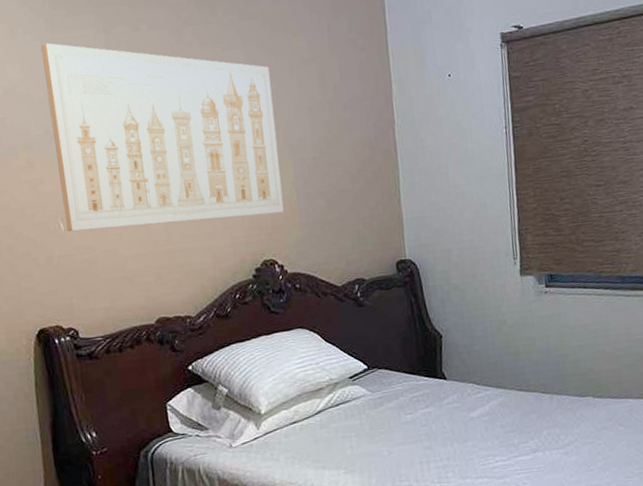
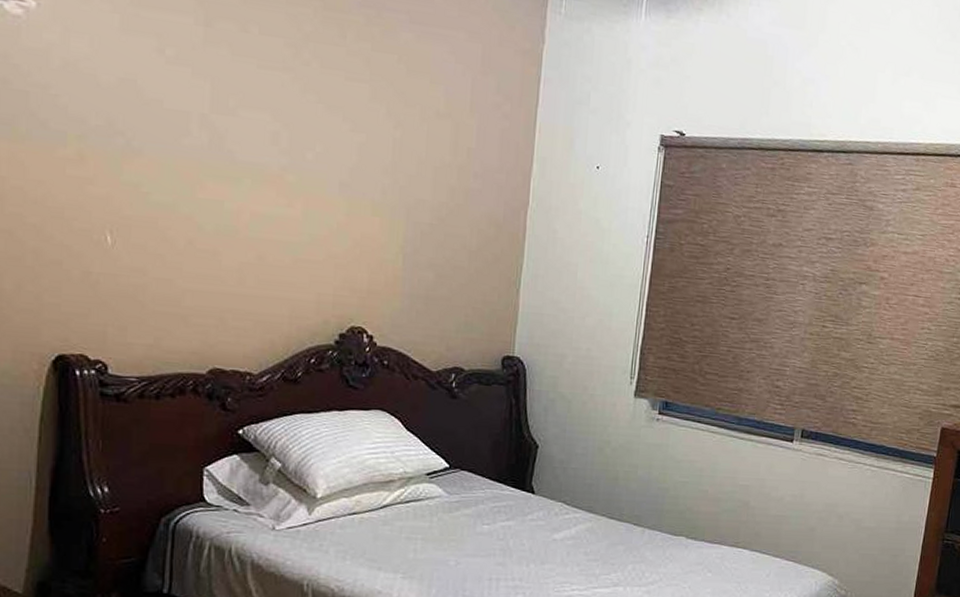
wall art: present [41,43,284,232] -> none [114,18,396,277]

